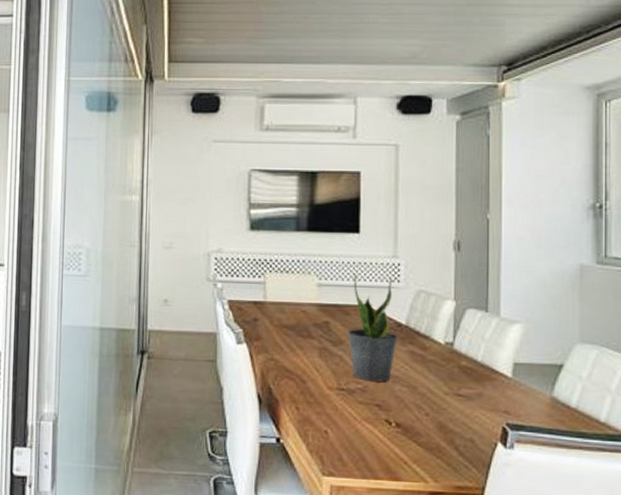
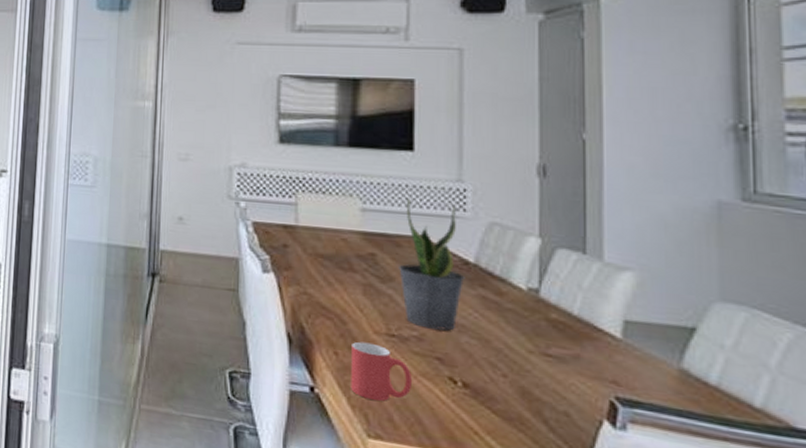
mug: none [309,397,357,444] -> present [351,341,412,401]

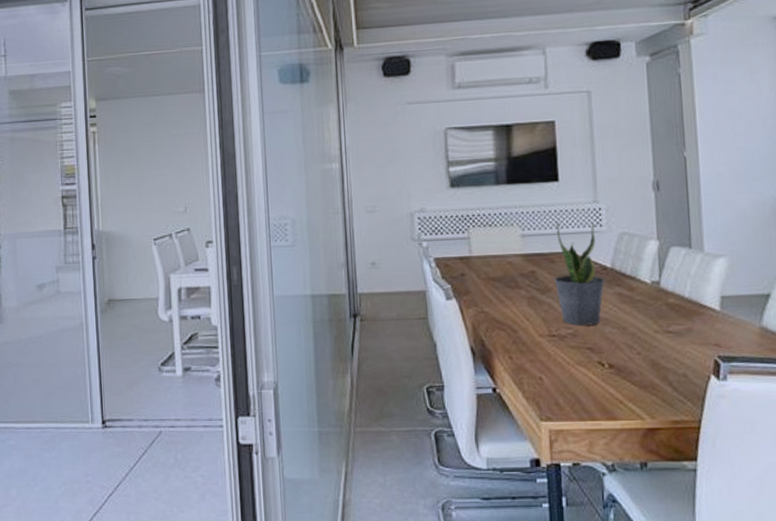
mug: present [351,341,412,401] -> none [522,344,571,390]

